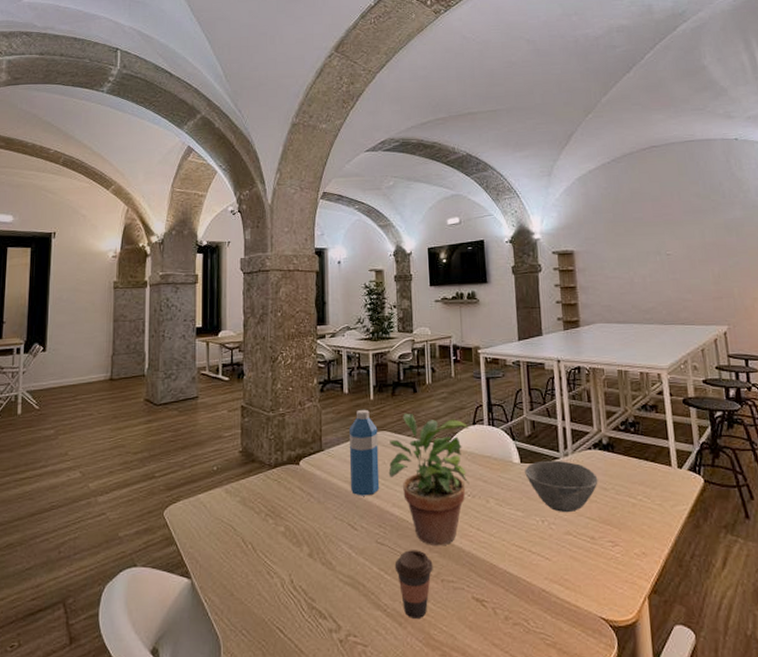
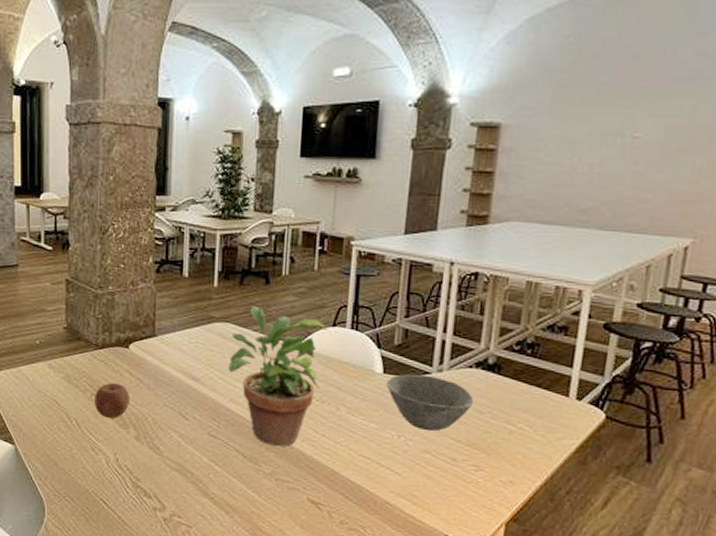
apple: none [269,501,302,537] -> present [95,383,129,418]
water bottle: present [349,409,380,496] -> none [184,296,220,388]
coffee cup: present [394,550,433,618] -> none [226,446,268,511]

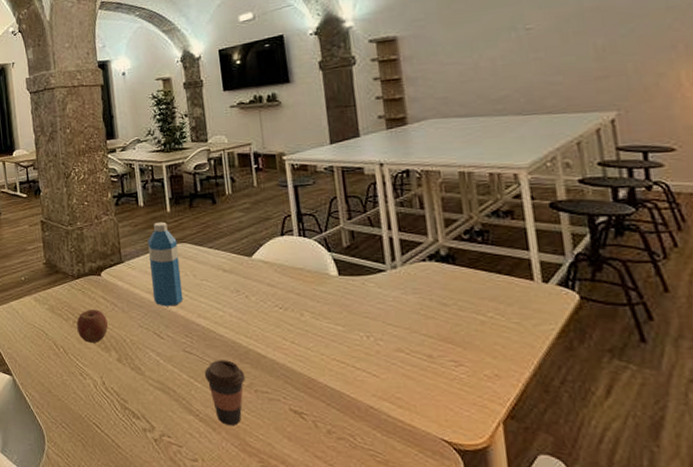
water bottle: none [184,296,220,388] -> present [148,221,184,307]
coffee cup: none [226,446,268,511] -> present [204,360,245,425]
potted plant: present [228,305,327,447] -> none [190,224,280,358]
bowl: present [387,373,474,432] -> none [344,272,436,329]

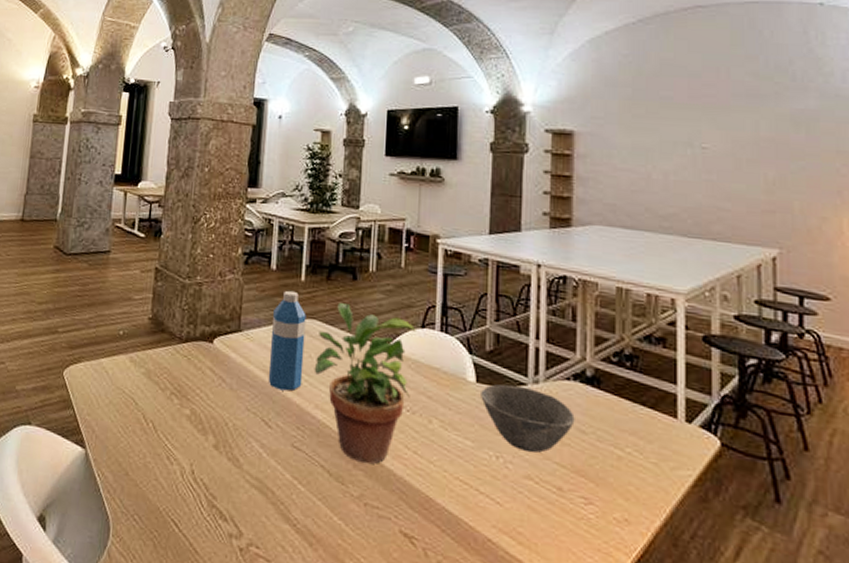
apple: present [77,310,108,343] -> none [174,381,211,422]
potted plant: none [190,224,280,358] -> present [314,302,416,464]
coffee cup: present [204,360,245,425] -> none [310,461,356,543]
bowl: none [344,272,436,329] -> present [481,384,575,453]

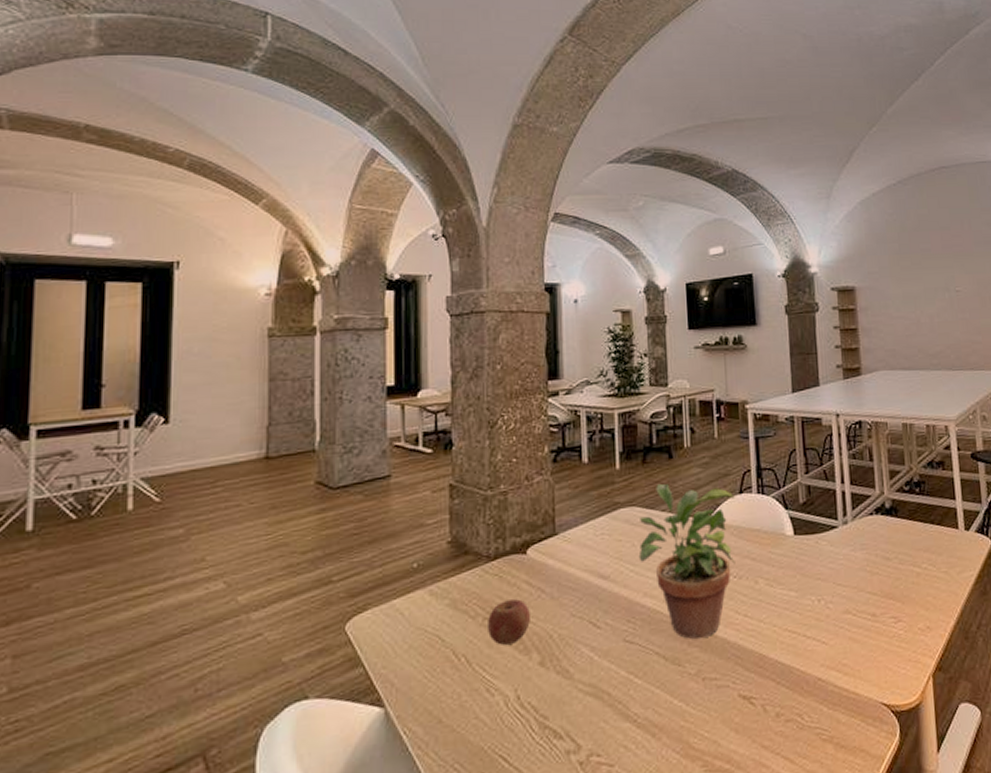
apple: none [174,381,211,422] -> present [488,599,530,645]
water bottle: present [268,290,306,391] -> none [590,481,628,587]
bowl: present [481,384,575,453] -> none [799,529,880,589]

